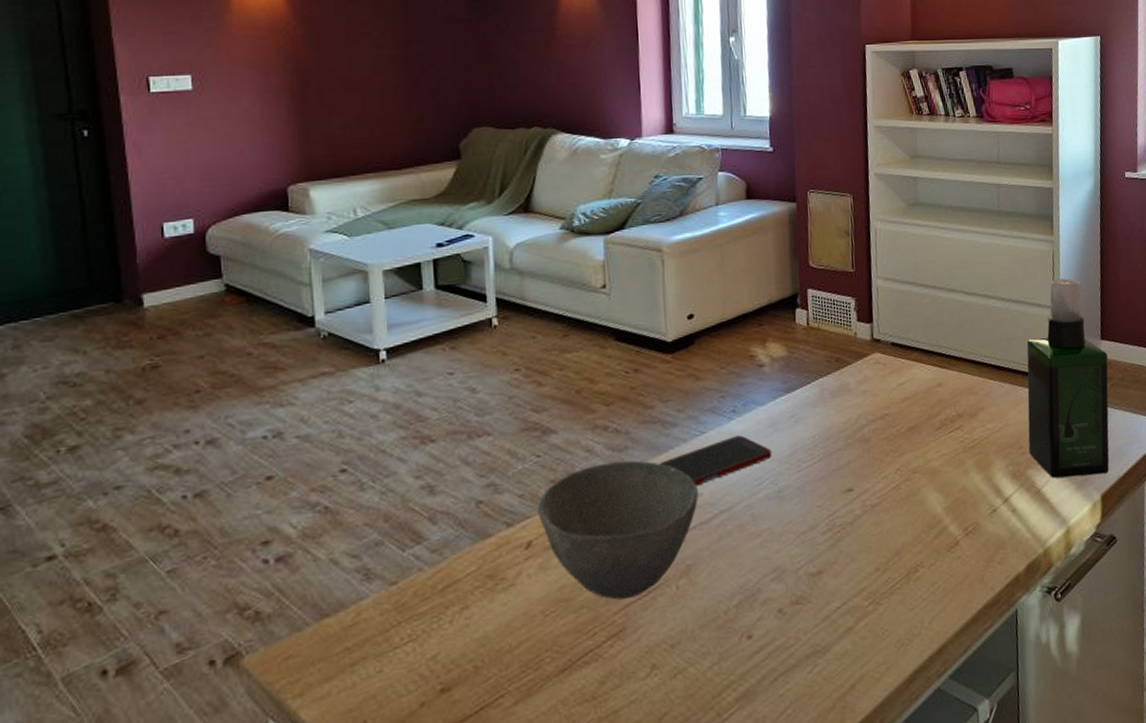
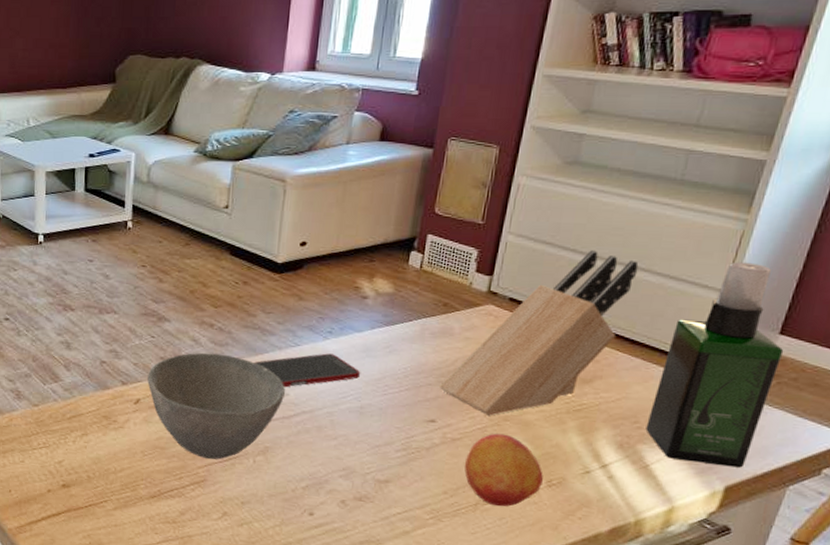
knife block: none [848,285,987,471] -> present [438,250,639,416]
fruit: none [888,488,960,572] -> present [464,433,543,507]

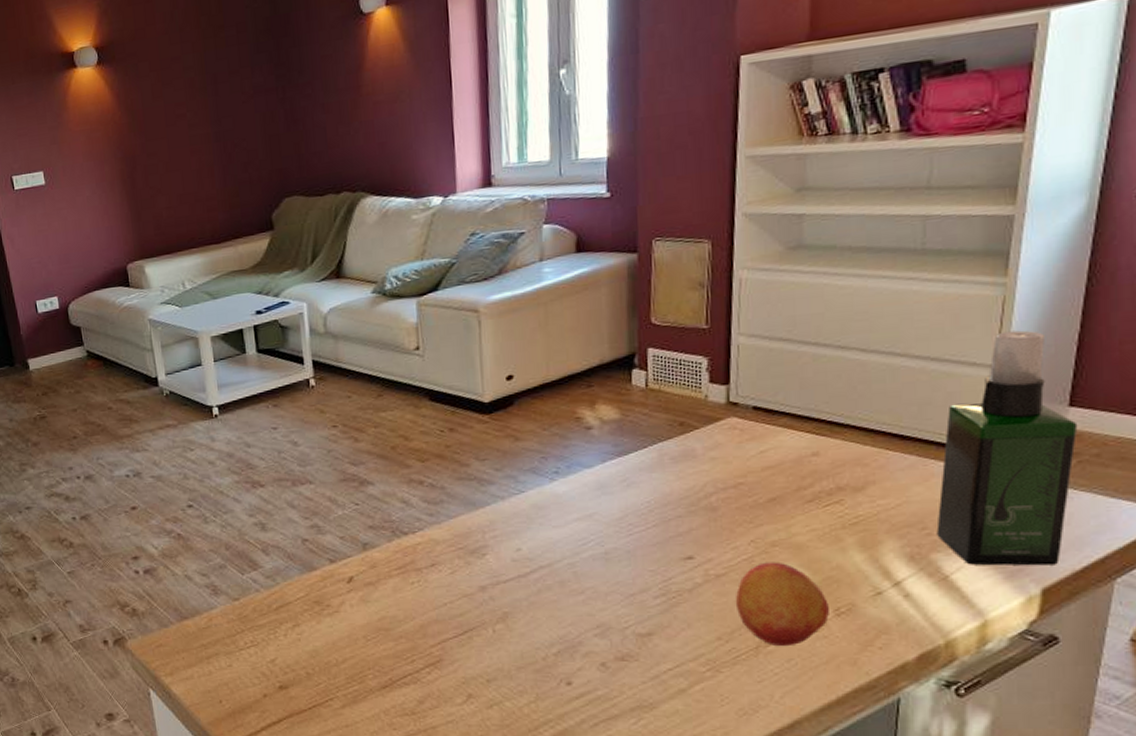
bowl: present [147,352,285,460] -> none [357,513,516,635]
cell phone: present [254,353,361,388] -> none [475,496,599,542]
knife block: present [438,250,639,416] -> none [690,341,893,543]

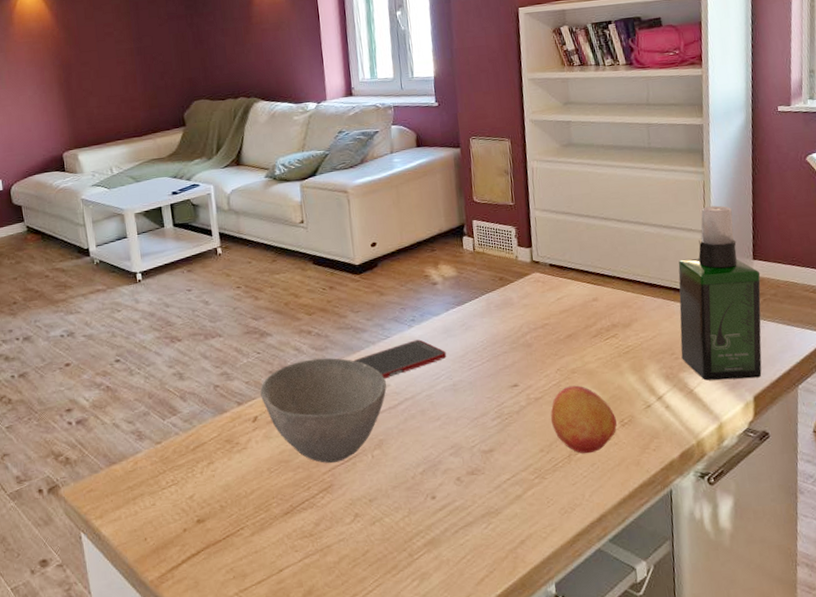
bowl: none [357,513,516,635] -> present [260,357,387,463]
cell phone: none [475,496,599,542] -> present [353,339,447,379]

